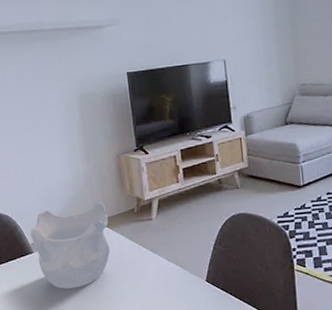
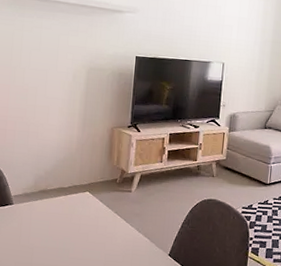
decorative bowl: present [30,202,111,289] -> none [14,166,92,244]

